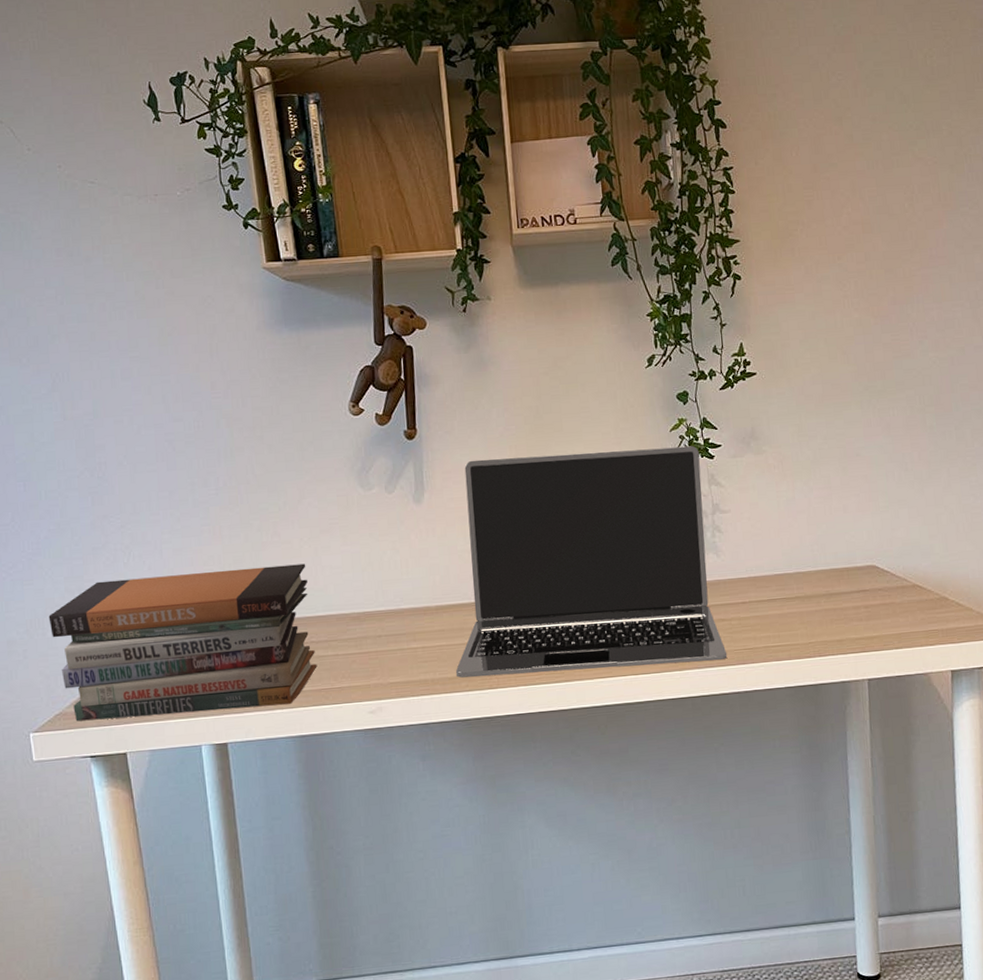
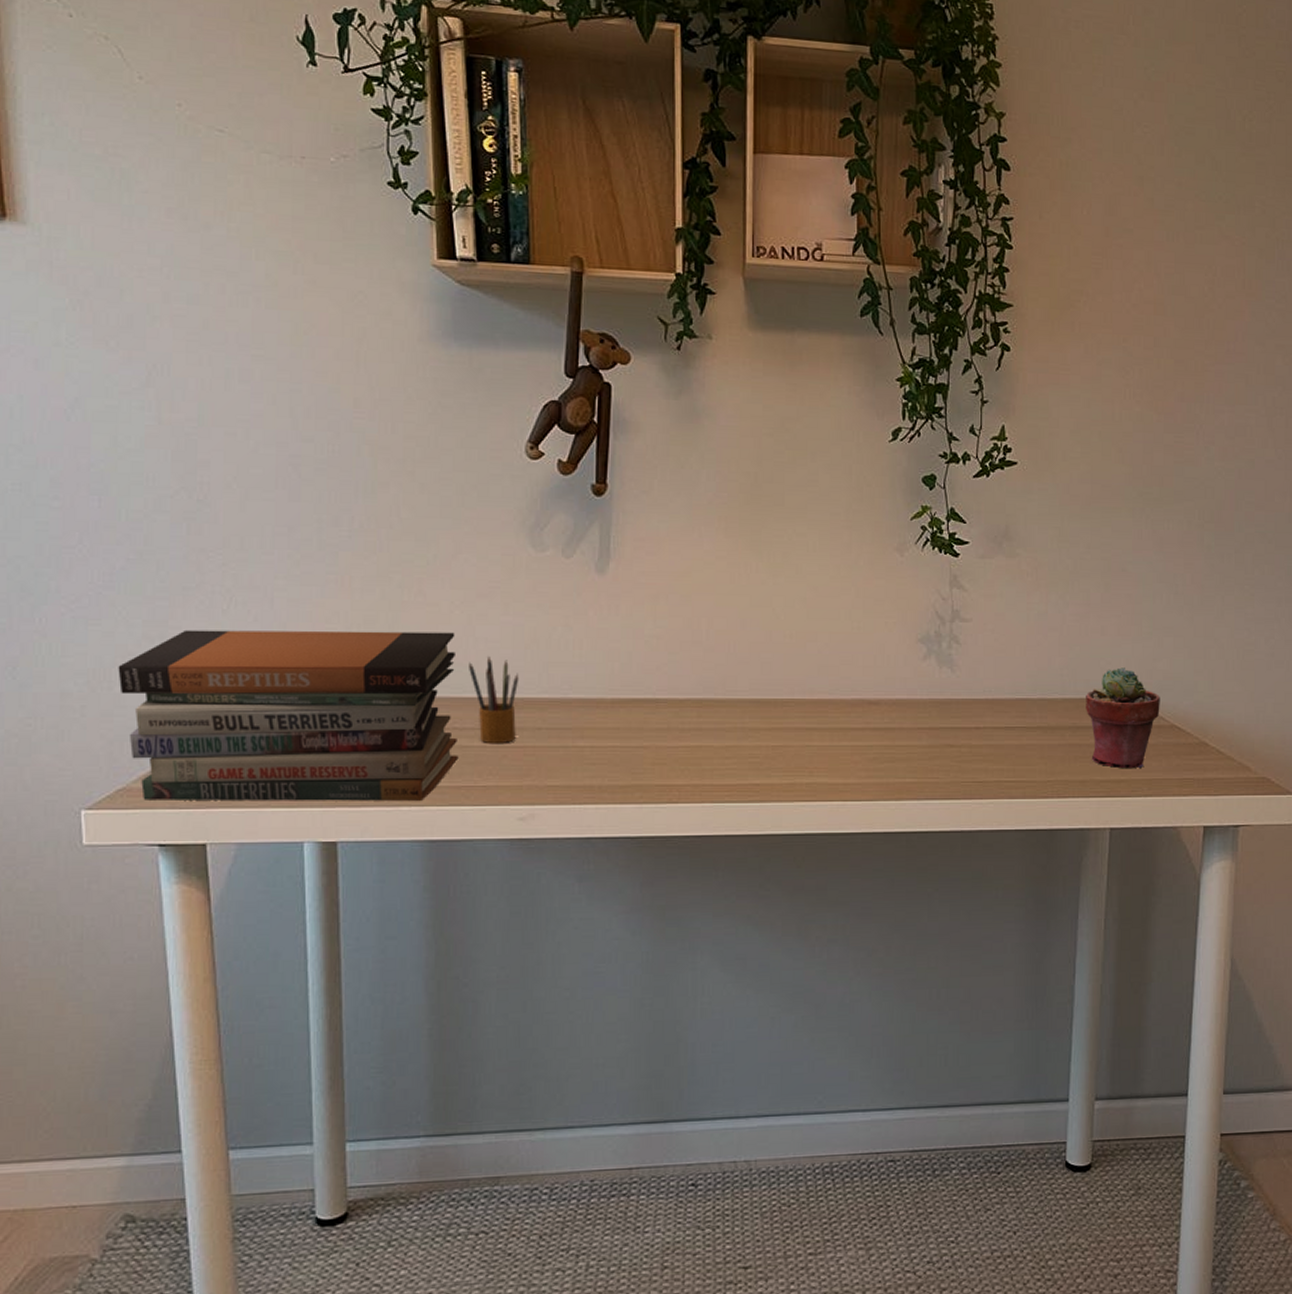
pencil box: none [319,580,361,653] -> present [469,656,519,744]
laptop: present [455,446,728,678] -> none [628,528,953,793]
potted succulent: none [835,539,902,627] -> present [1086,667,1160,769]

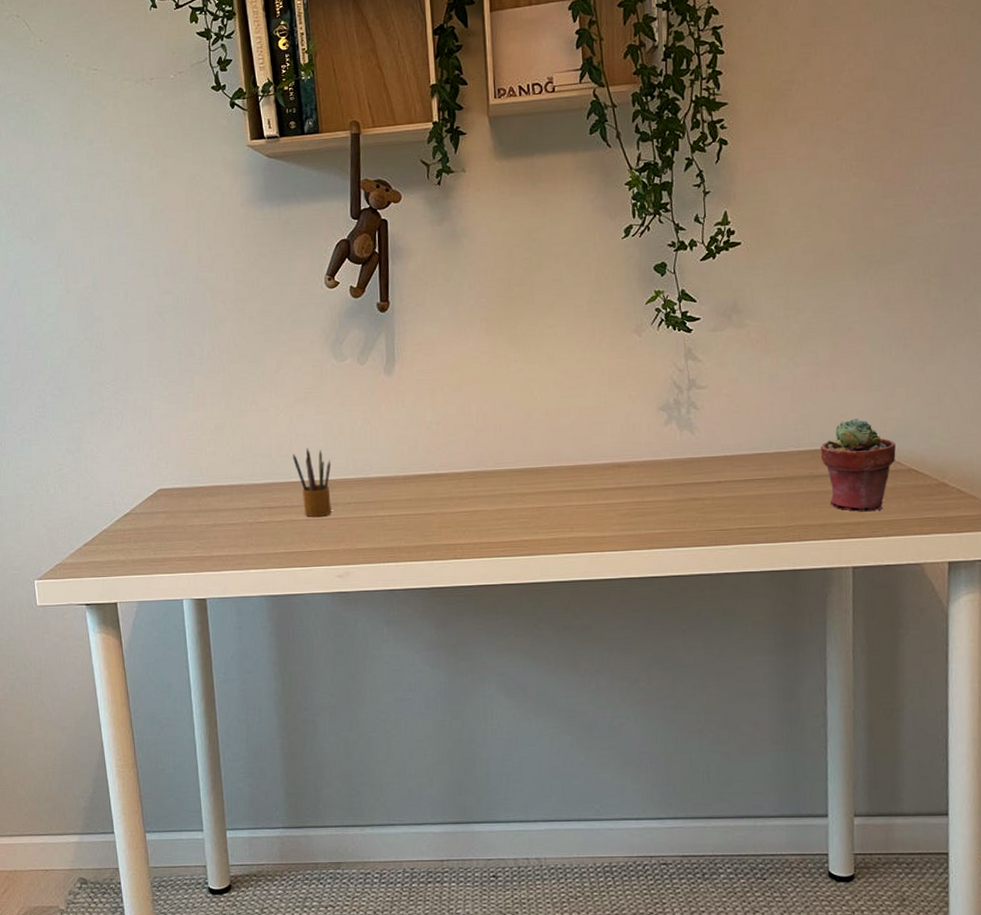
book stack: present [118,630,459,801] -> none [52,431,290,572]

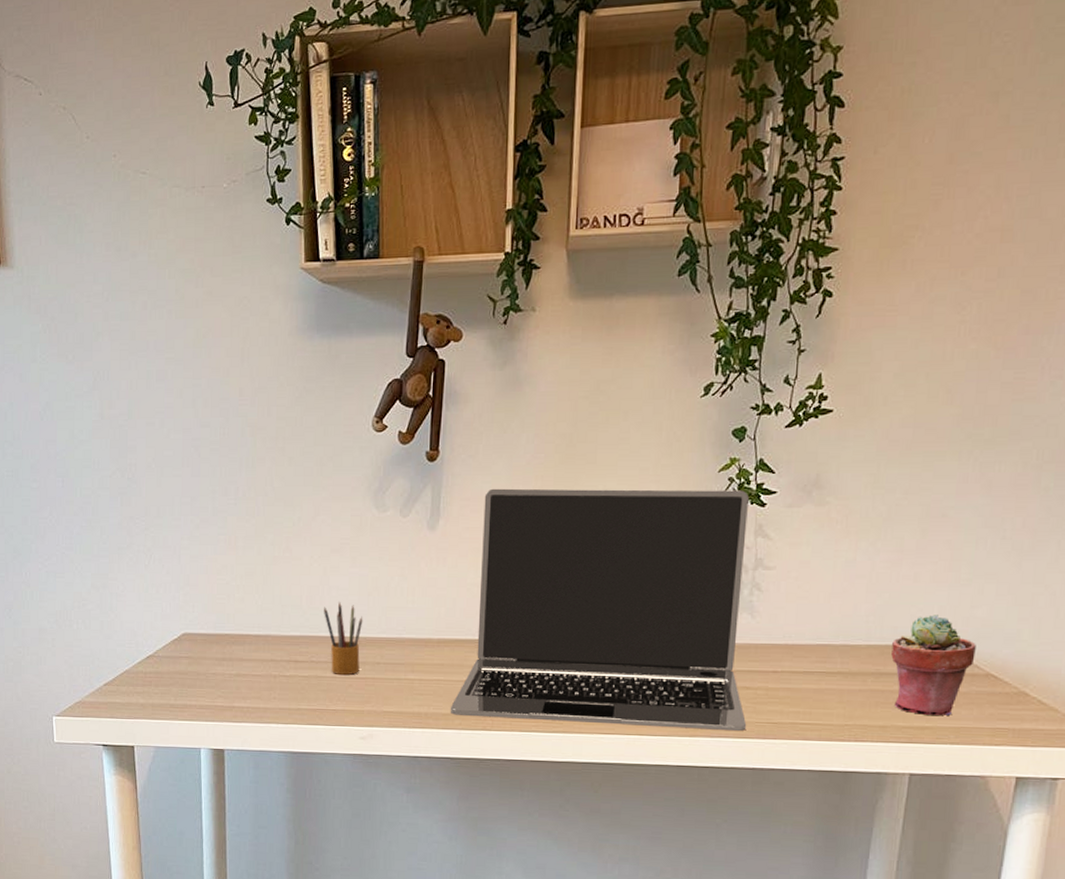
laptop: none [421,319,699,547] -> present [450,488,749,732]

